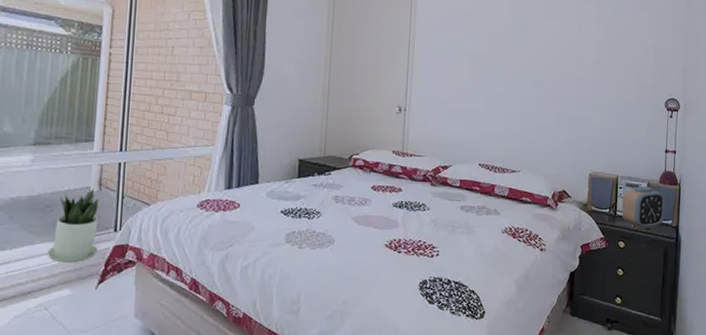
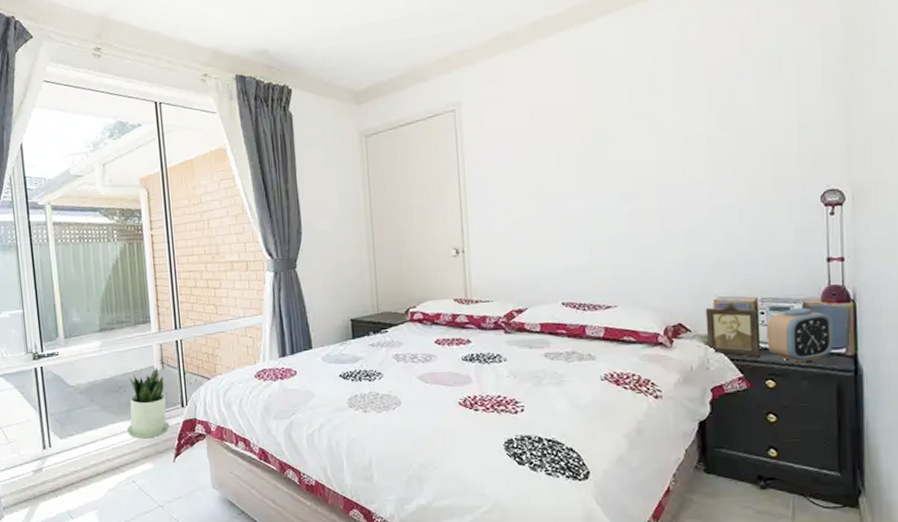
photo frame: none [581,177,618,222] -> present [705,303,760,356]

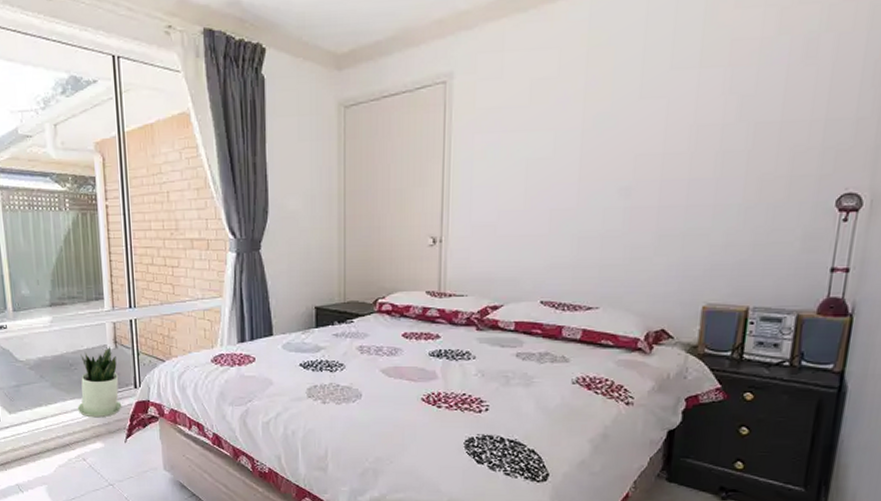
photo frame: present [705,303,760,356] -> none [688,311,748,367]
alarm clock: present [766,307,835,363] -> none [751,319,826,376]

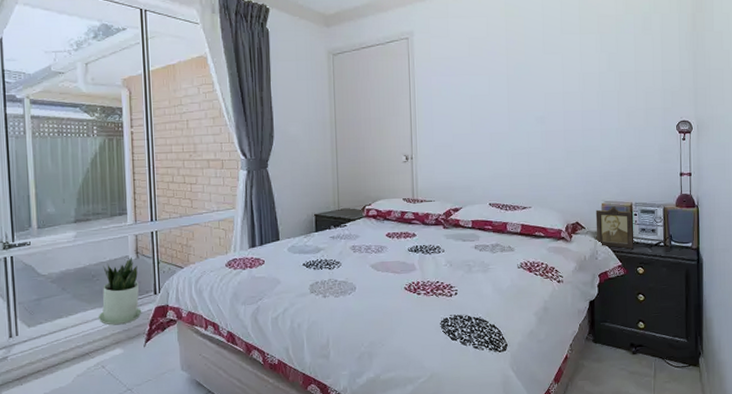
photo frame: none [688,311,748,367] -> present [595,206,633,249]

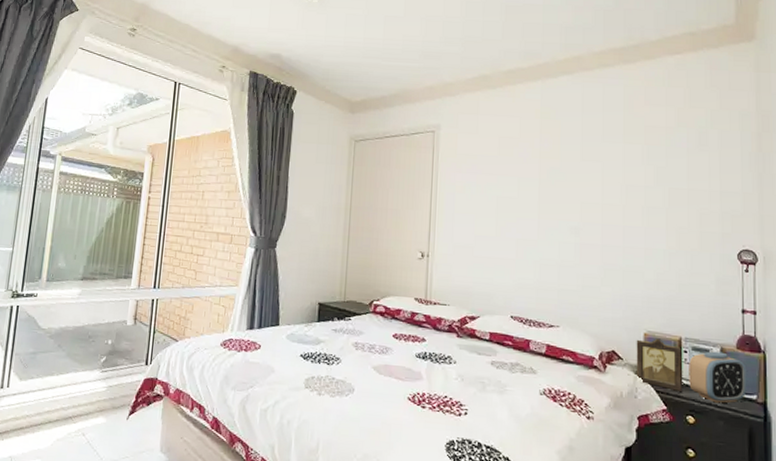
planter: present [98,256,142,325] -> none [87,322,133,392]
alarm clock: none [638,211,684,254] -> present [689,351,747,404]

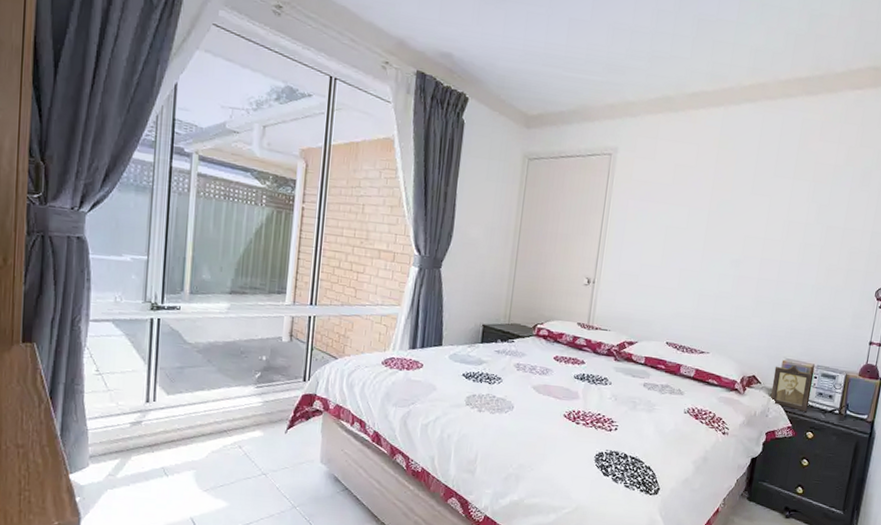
alarm clock: present [689,351,747,404] -> none [813,377,864,422]

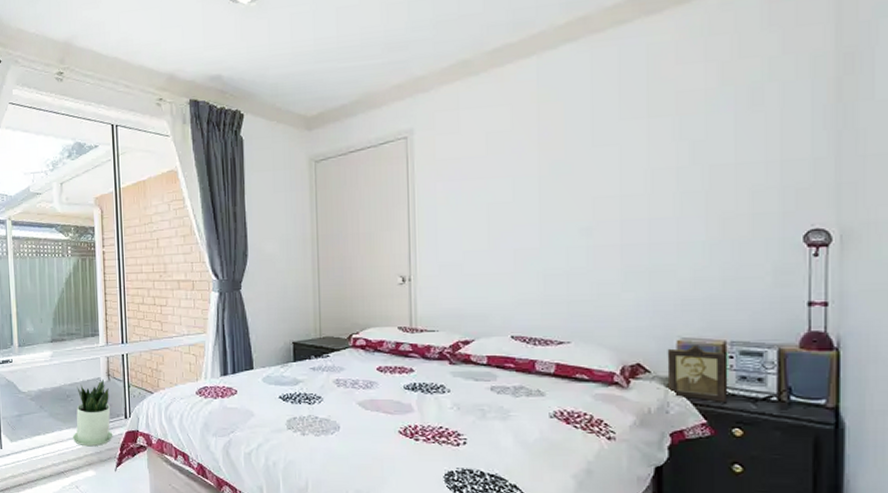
planter: none [241,338,290,407] -> present [72,378,113,447]

